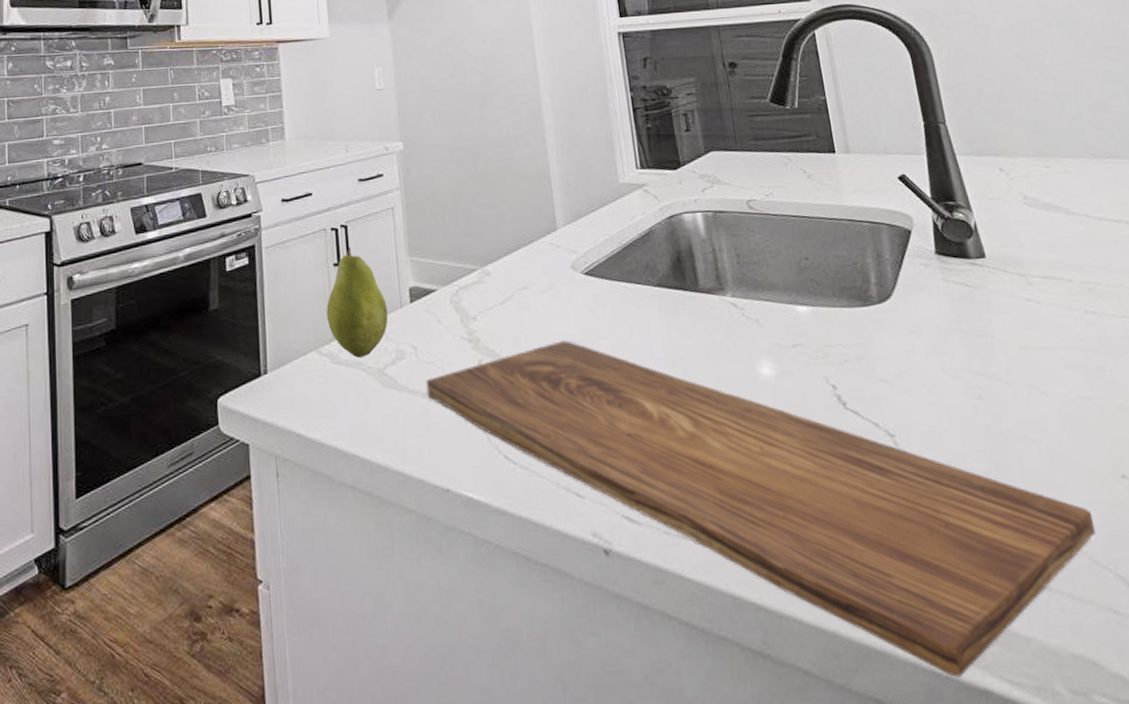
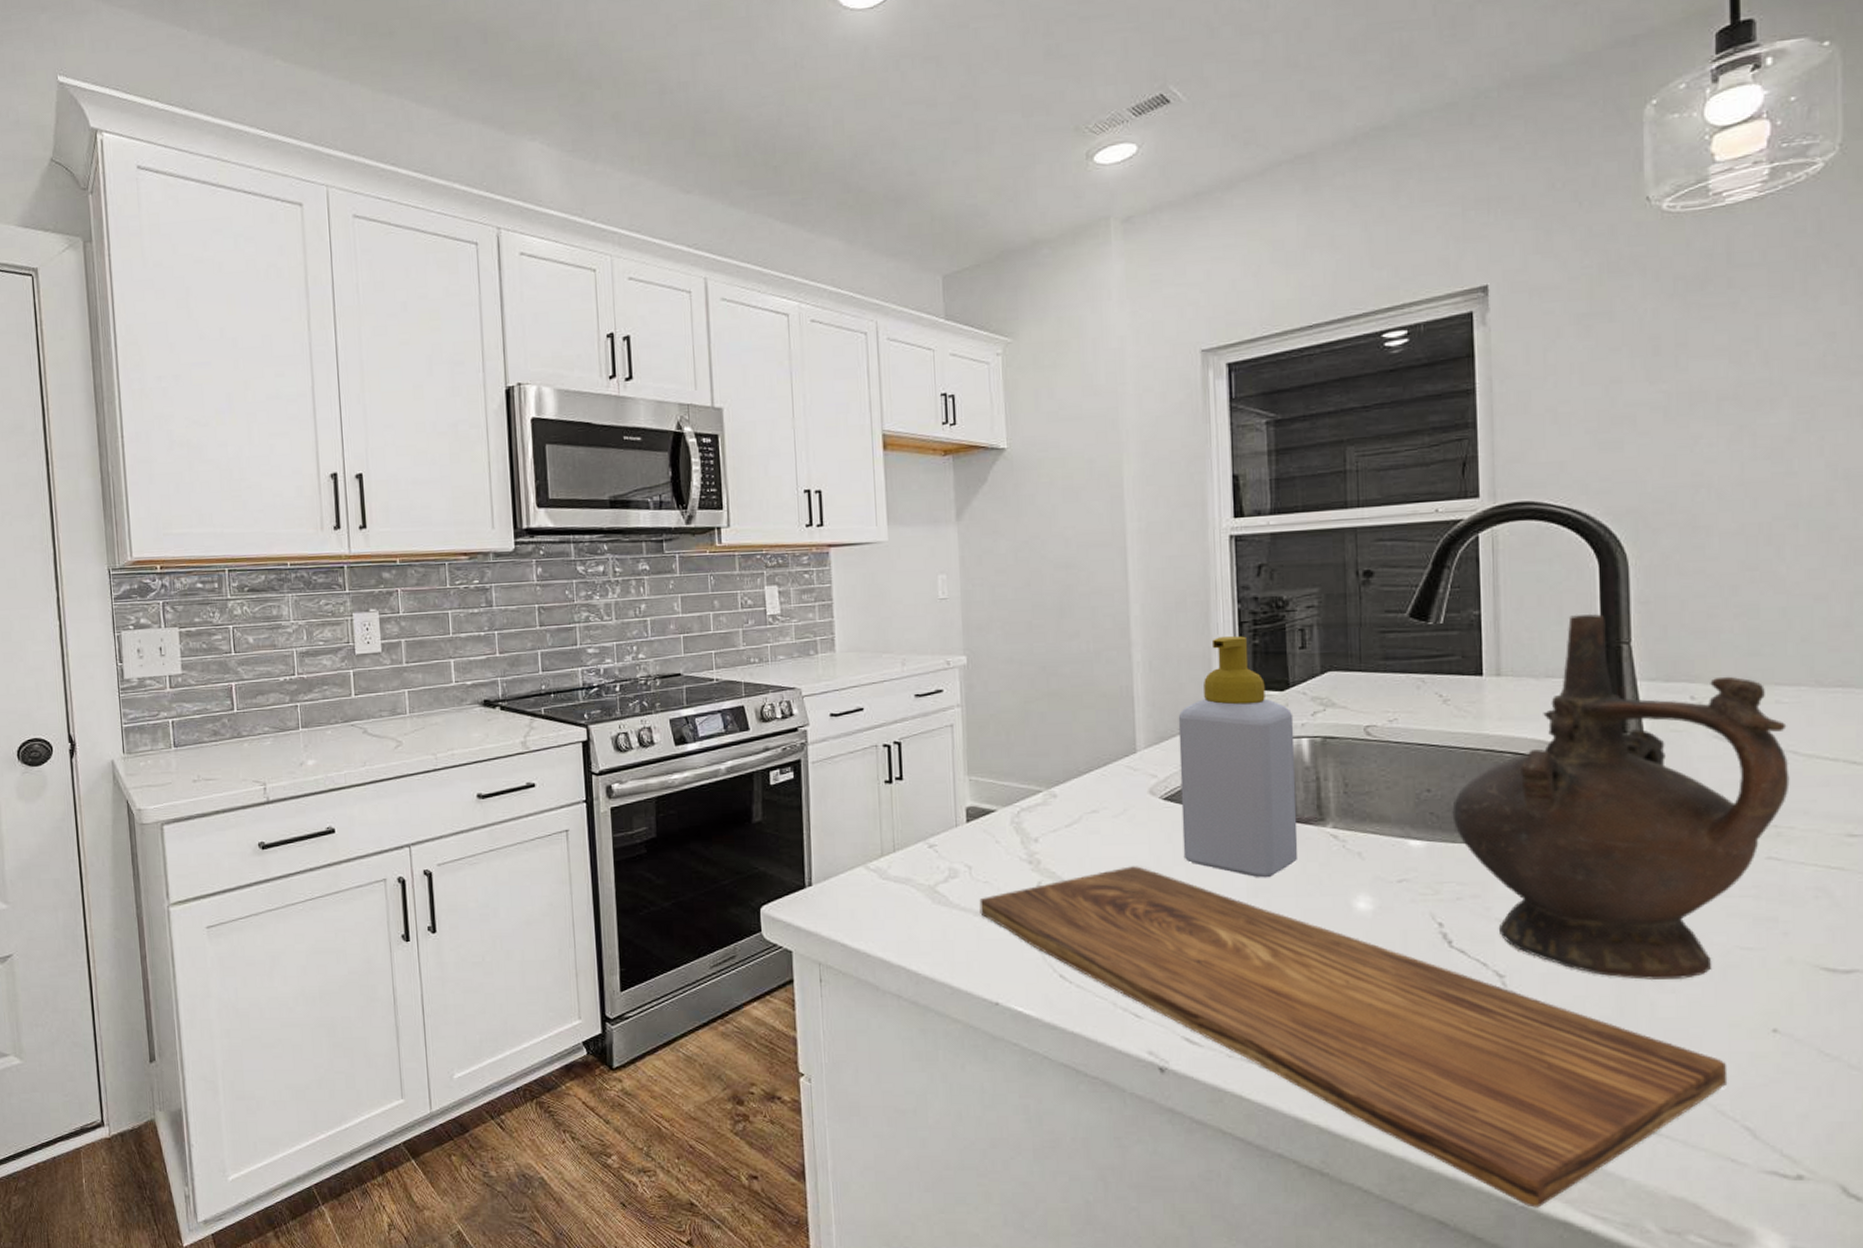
fruit: present [326,247,388,358] -> none [875,764,942,874]
soap bottle: none [590,121,706,348] -> present [1178,636,1299,878]
ceremonial vessel: none [828,98,1090,433] -> present [1452,613,1790,980]

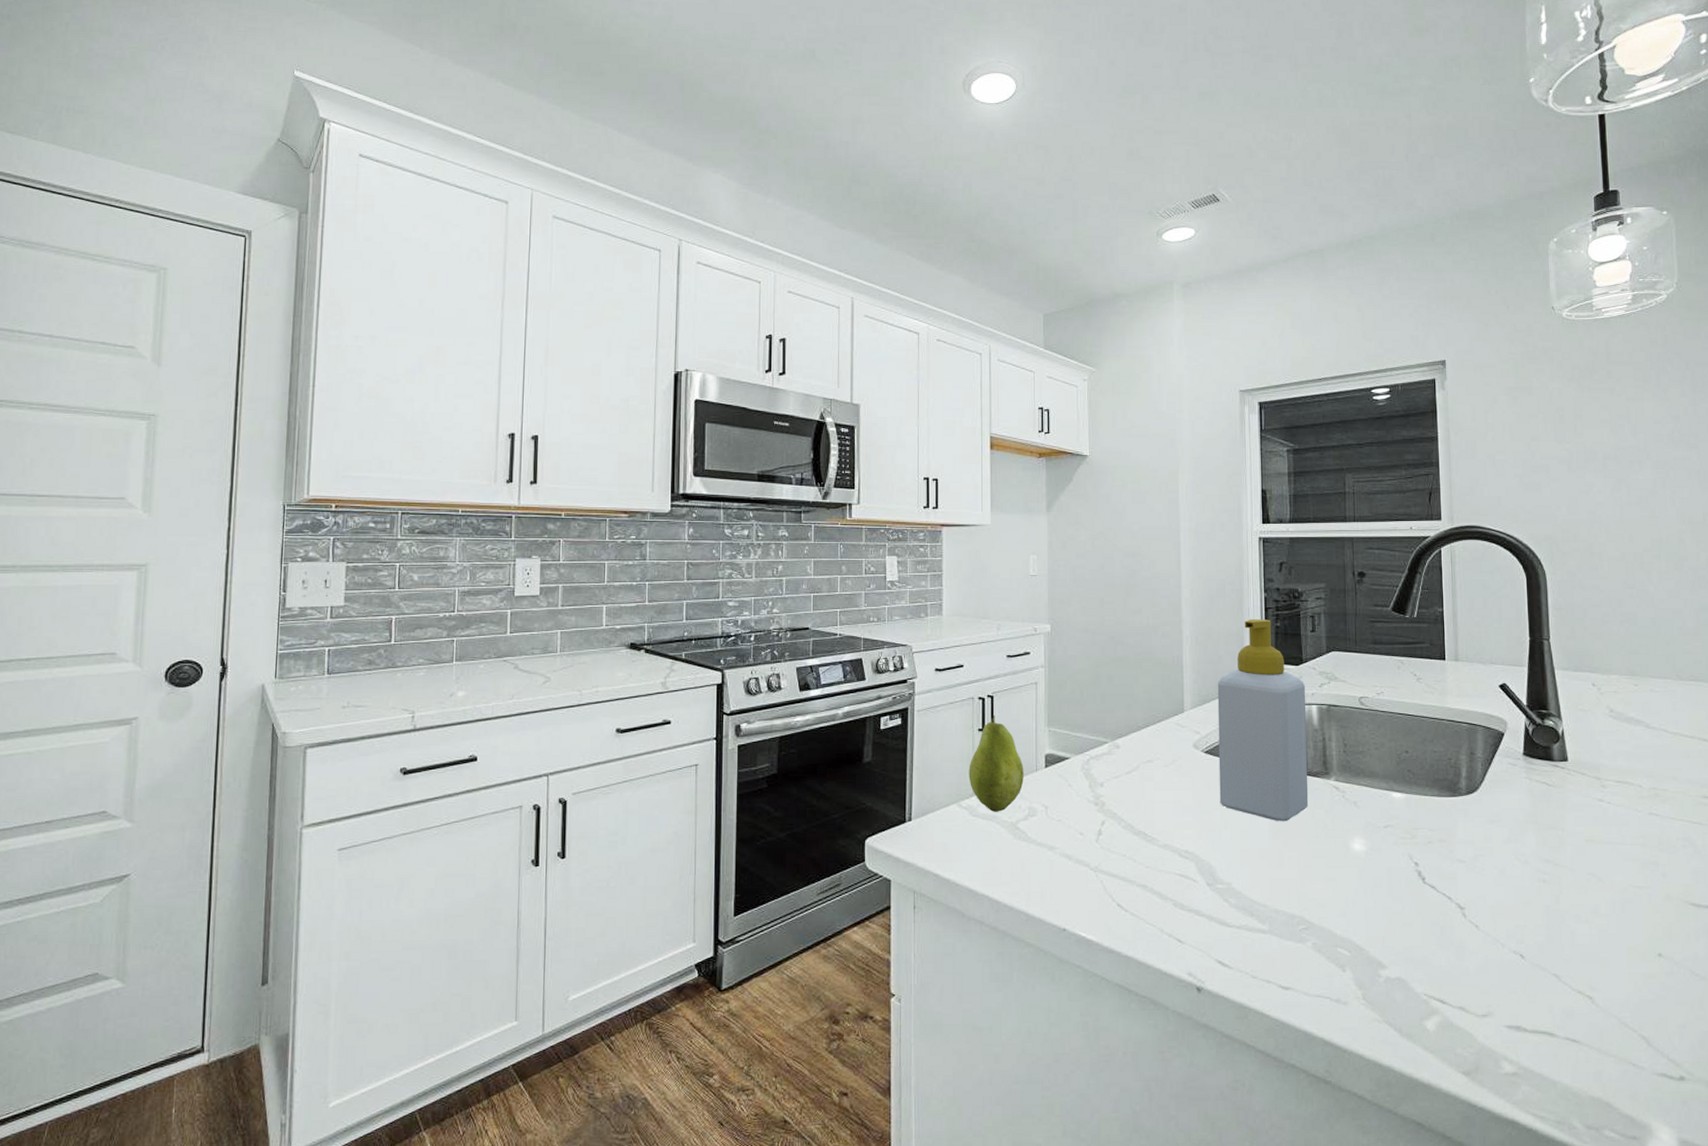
fruit: none [875,764,942,874] -> present [969,715,1024,812]
cutting board: present [979,866,1728,1208] -> none [1053,809,1628,1109]
ceremonial vessel: present [1452,613,1790,980] -> none [1424,615,1662,912]

